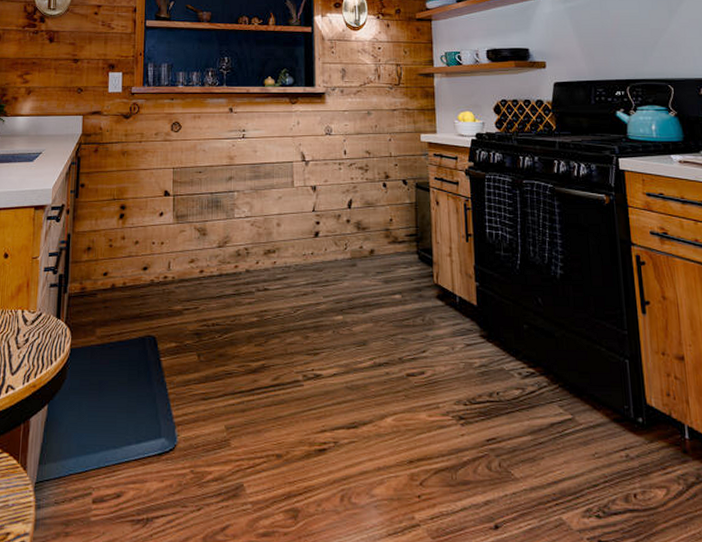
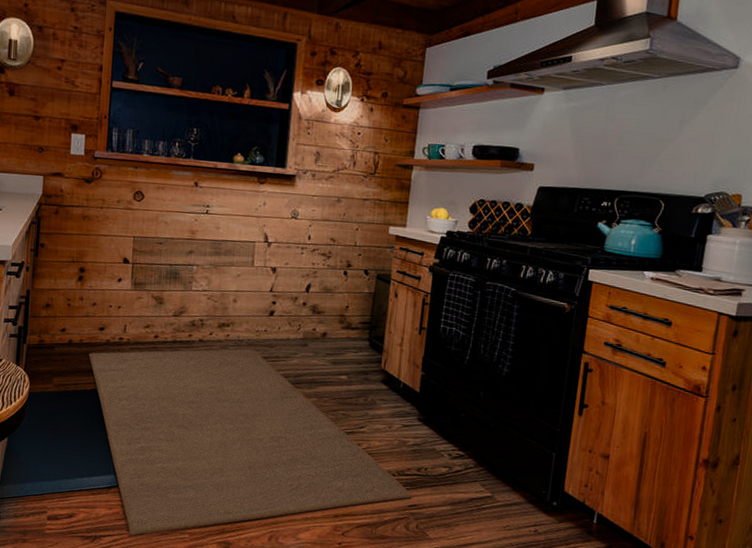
rug: none [133,274,488,513] -> present [89,348,412,536]

